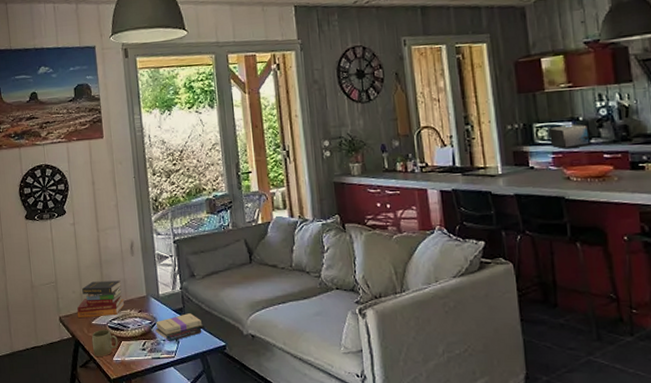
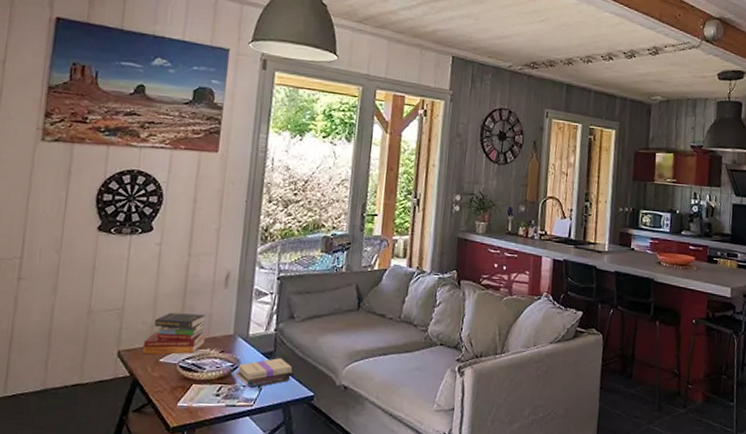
mug: present [91,330,119,356] -> none [153,369,189,401]
toaster: present [548,124,592,149] -> none [651,215,682,237]

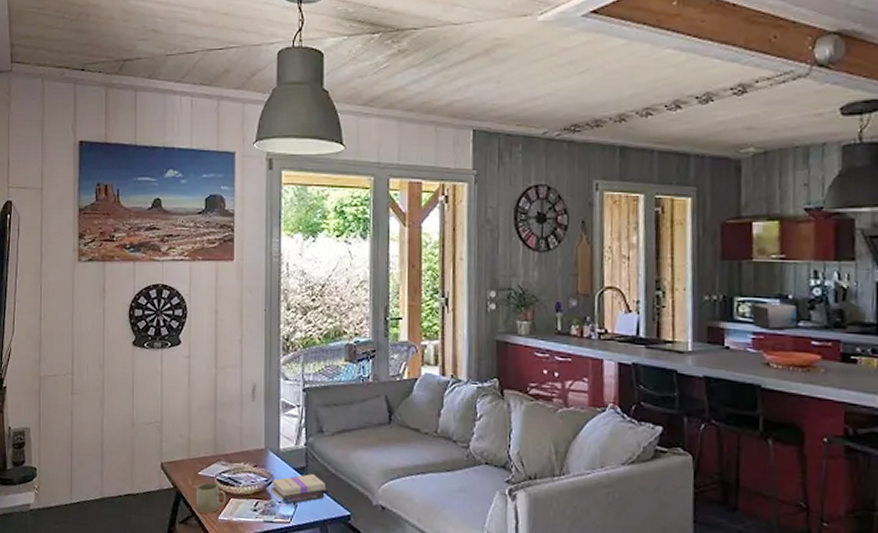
books: present [142,312,206,355] -> none [182,426,238,468]
mug: none [153,369,189,401] -> present [195,482,227,514]
toaster: none [651,215,682,237] -> present [750,302,800,331]

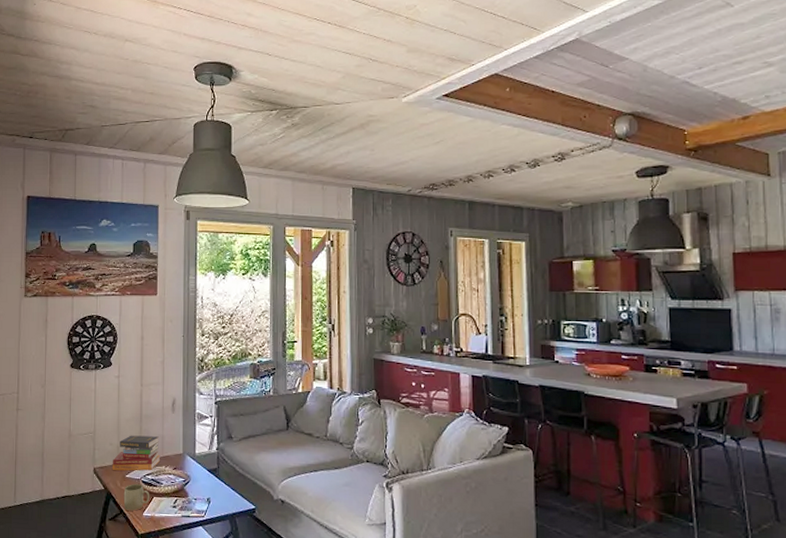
books: none [182,426,238,468] -> present [112,435,160,471]
books: present [271,474,328,505] -> none [188,474,236,502]
toaster: present [750,302,800,331] -> none [574,324,612,348]

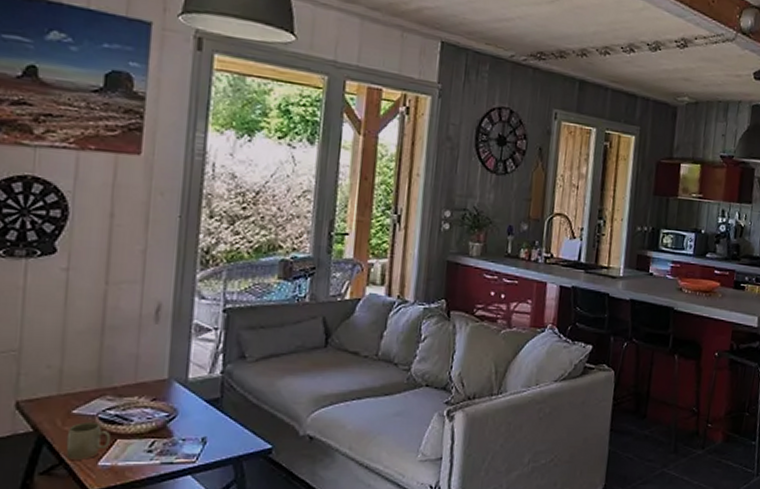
books: present [112,435,160,471] -> none [48,354,131,405]

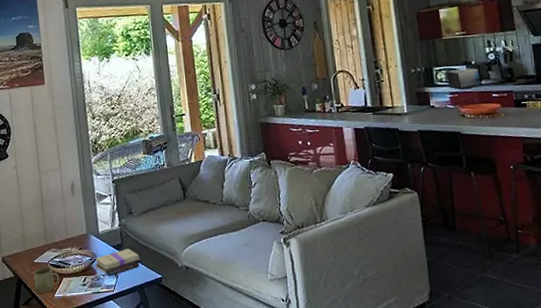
books: none [172,406,247,442] -> present [95,249,142,277]
toaster: none [672,235,708,260] -> present [445,67,482,90]

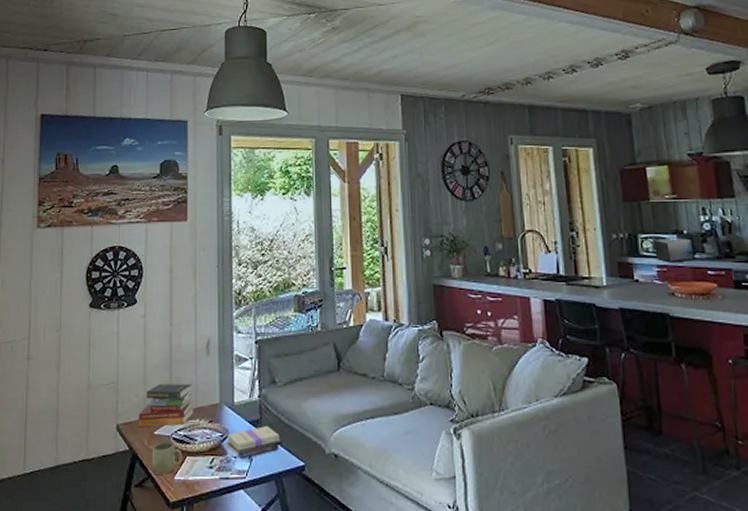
books: none [19,220,65,258] -> present [137,384,193,428]

